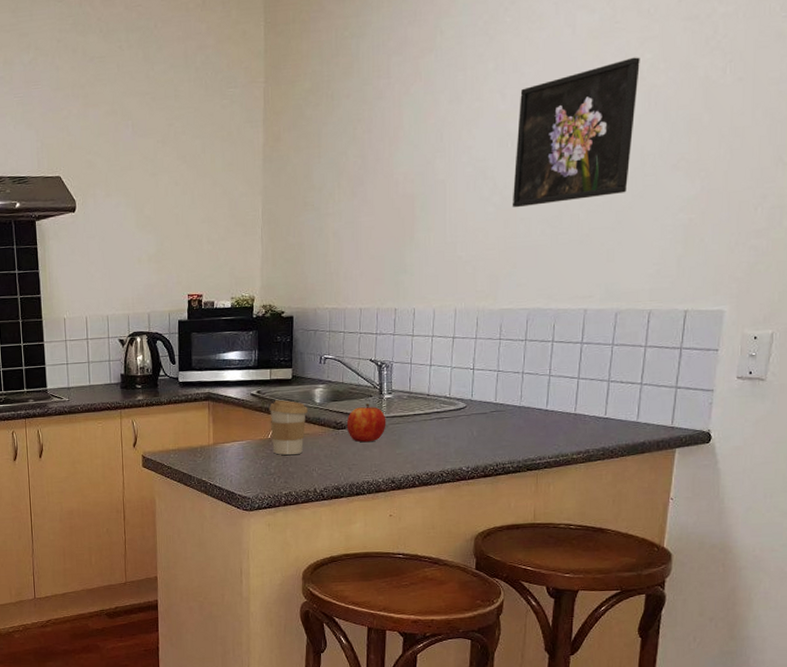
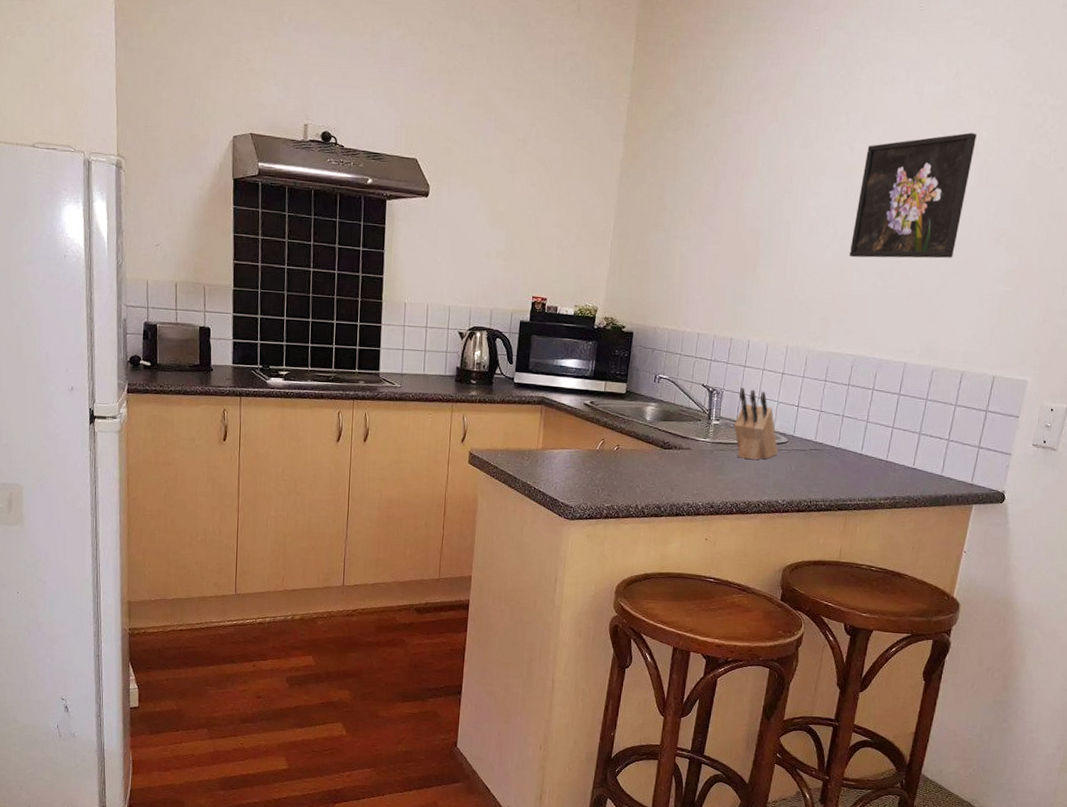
coffee cup: present [269,400,308,455] -> none [599,413,638,469]
apple: present [346,403,386,443] -> none [673,427,712,465]
knife block: none [407,357,457,430] -> present [733,387,778,460]

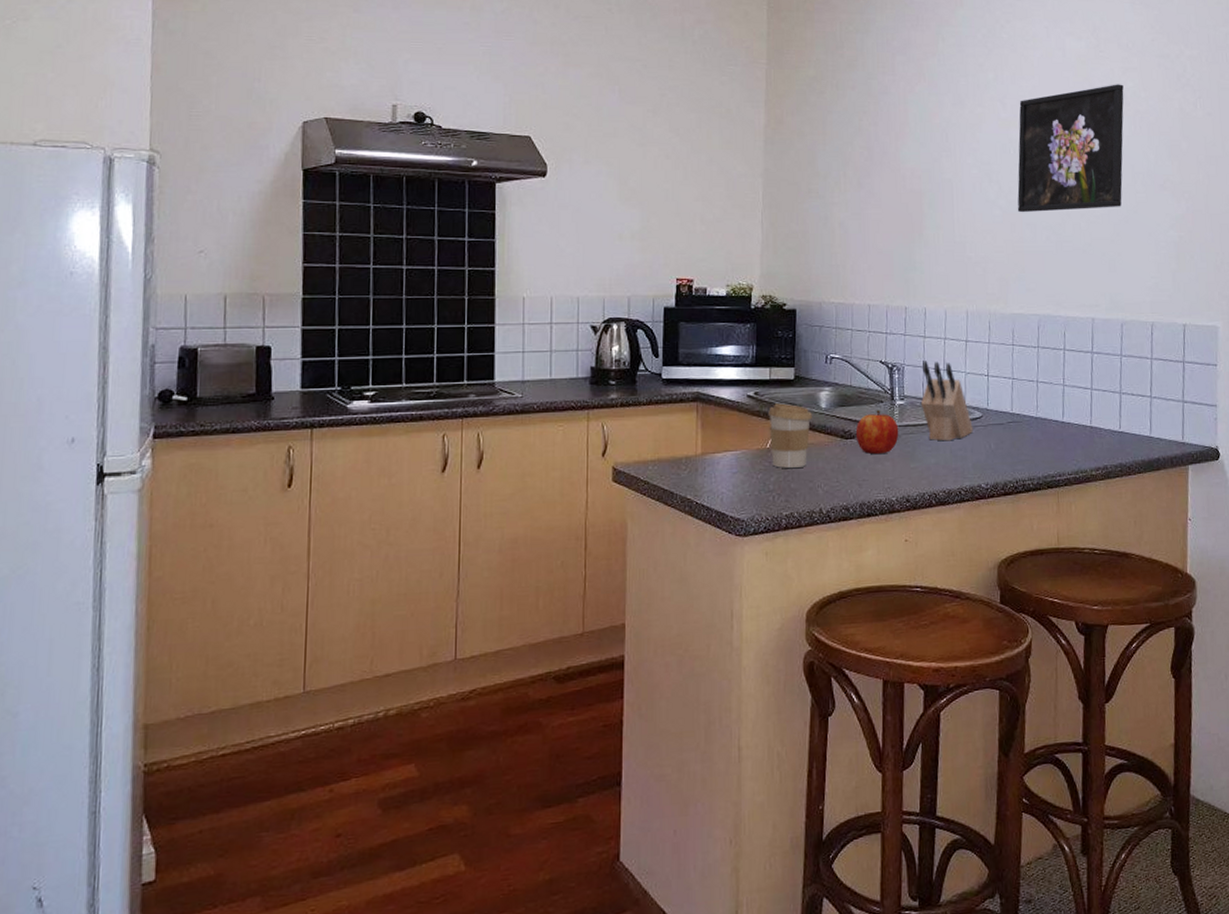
coffee cup: none [599,413,638,469] -> present [768,403,812,468]
apple: none [673,427,712,465] -> present [855,410,899,455]

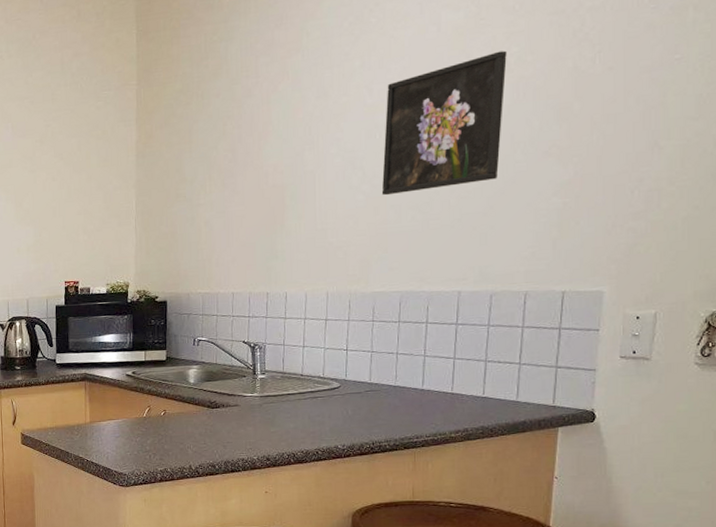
coffee cup: present [768,403,812,468] -> none [144,380,182,433]
apple: present [855,410,899,455] -> none [220,383,260,421]
knife block: present [920,361,973,441] -> none [280,339,331,409]

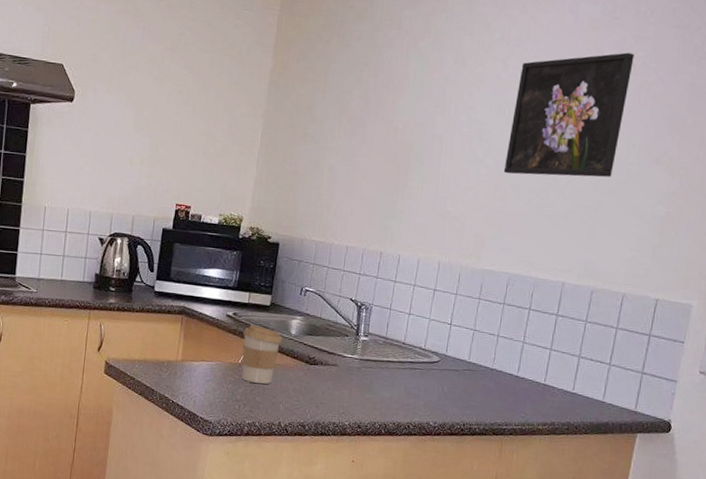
coffee cup: none [144,380,182,433] -> present [241,325,282,384]

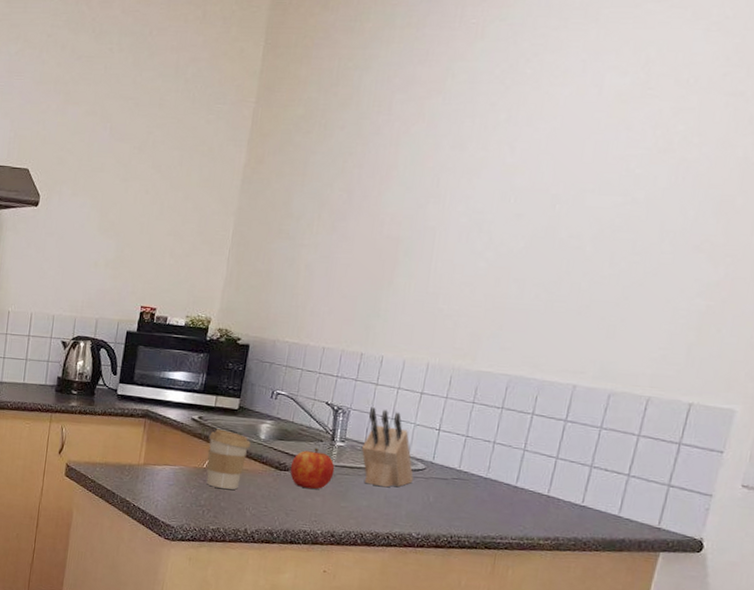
apple: none [319,342,360,383] -> present [290,448,335,489]
knife block: none [383,303,430,380] -> present [361,407,414,488]
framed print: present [503,52,634,177] -> none [506,127,672,268]

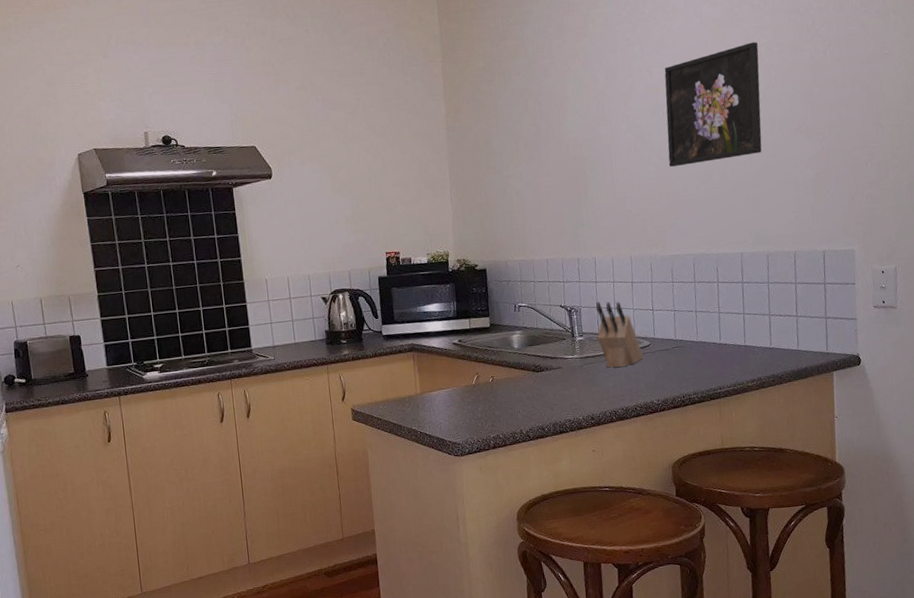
coffee cup: present [206,429,251,490] -> none [471,347,508,400]
apple: present [290,448,335,489] -> none [544,346,581,383]
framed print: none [506,127,672,268] -> present [664,42,762,167]

